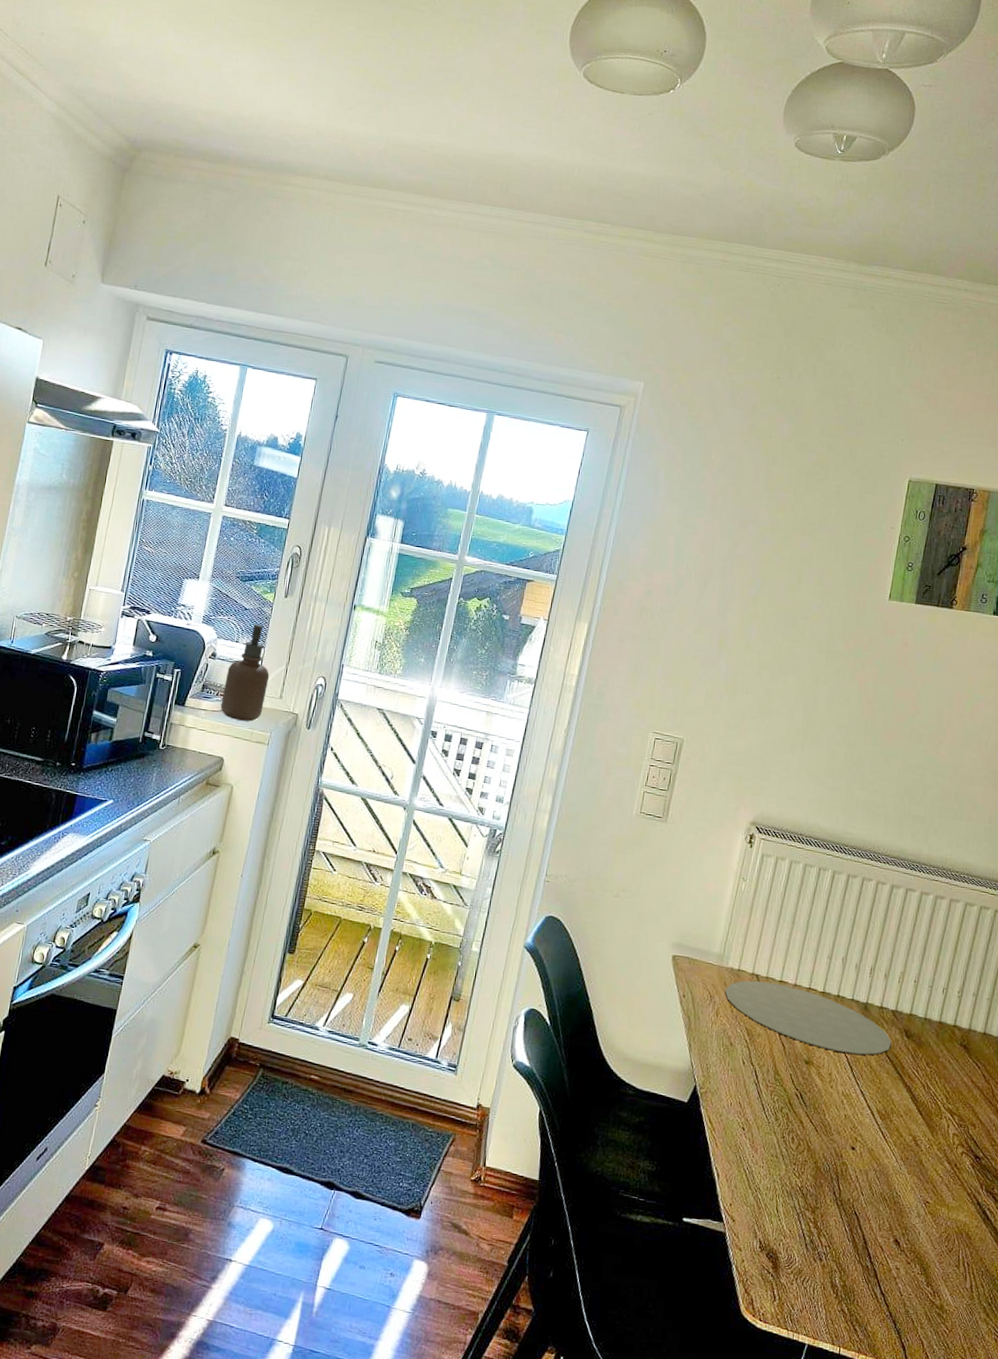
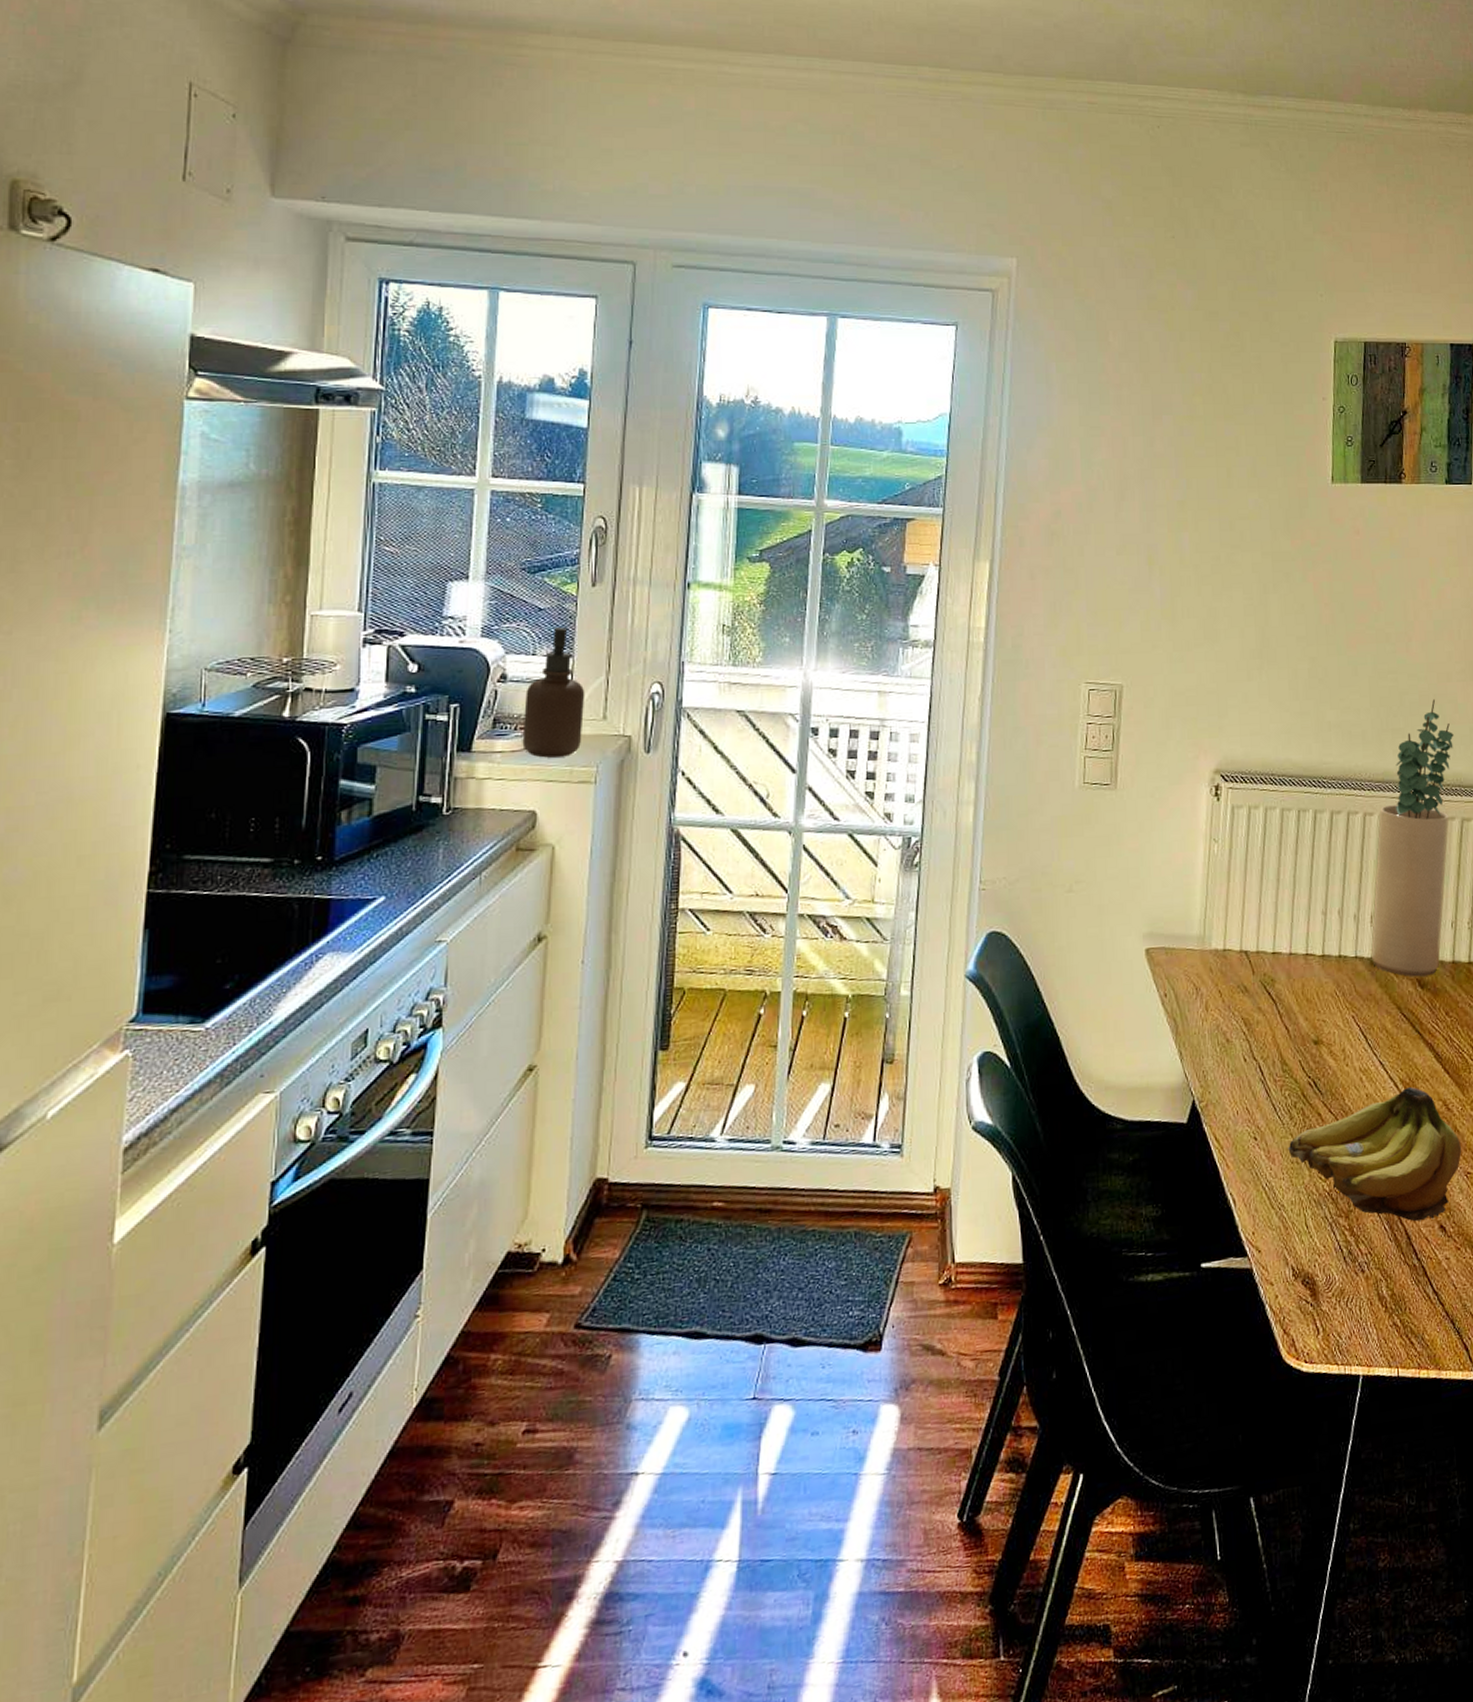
placemat: present [725,980,891,1056] -> none [1212,956,1405,1023]
fruit: none [770,1118,925,1233] -> present [1288,1087,1462,1222]
vase: none [867,797,969,1029] -> present [1371,699,1454,977]

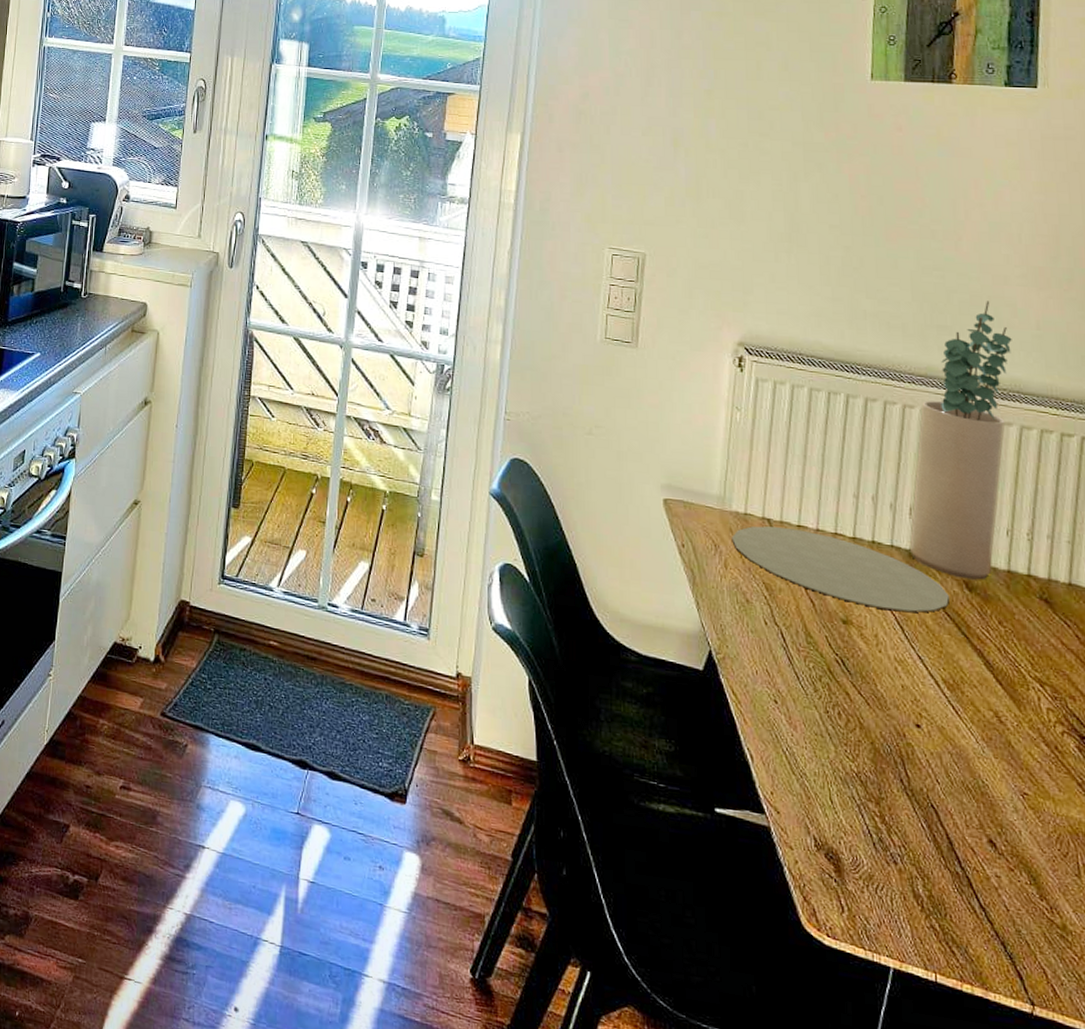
soap dispenser: present [522,627,585,758] -> none [139,163,186,264]
placemat: none [1212,956,1405,1023] -> present [732,526,949,613]
fruit: present [1288,1087,1462,1222] -> none [811,689,1018,831]

